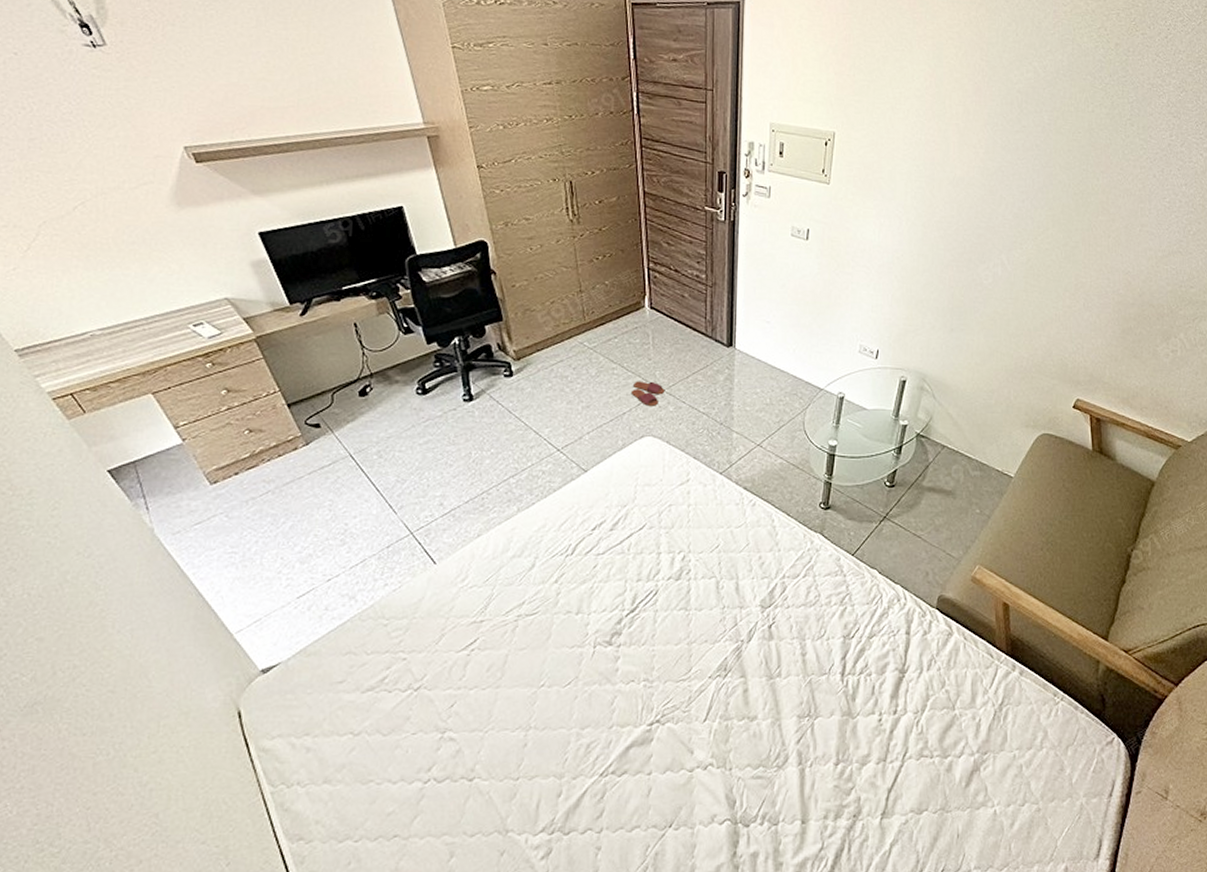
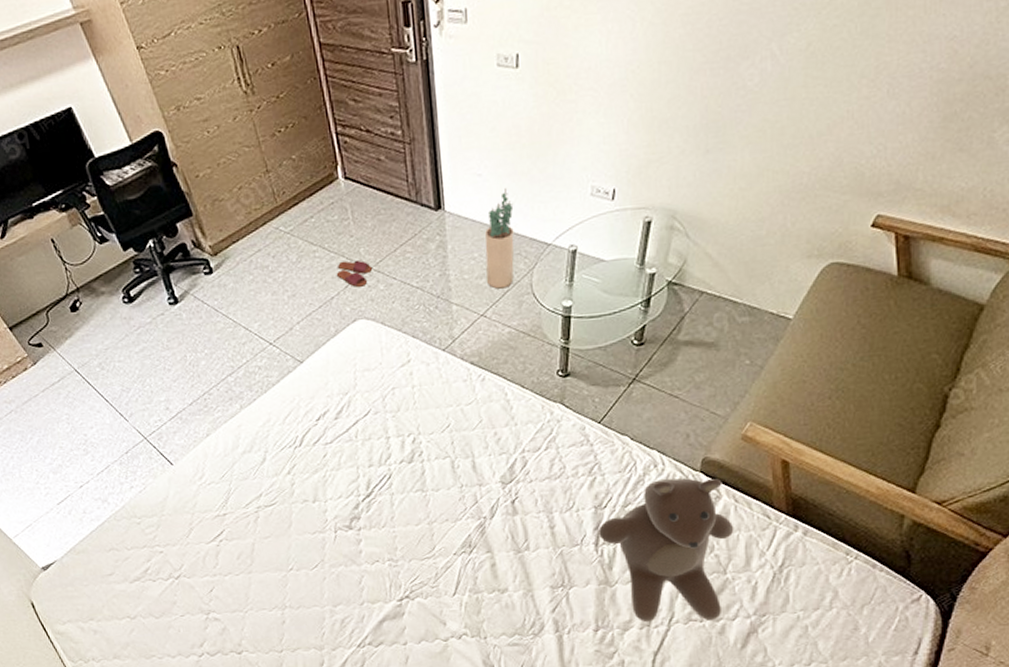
vase: none [766,336,794,423] -> present [485,188,514,289]
teddy bear: none [845,614,963,757] -> present [598,478,734,623]

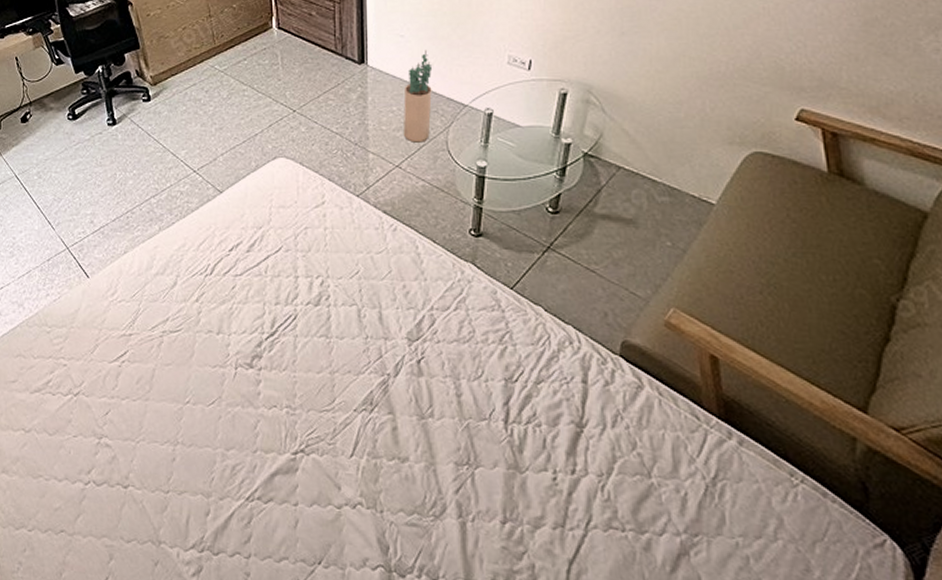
slippers: present [336,259,372,287] -> none [262,102,295,127]
teddy bear: present [598,478,734,623] -> none [508,359,659,532]

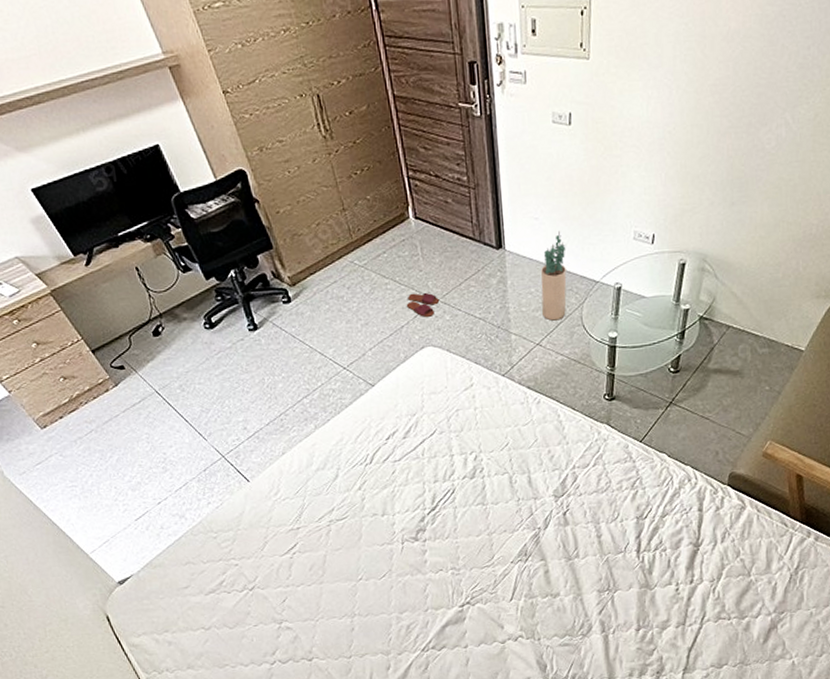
slippers: none [262,102,295,127] -> present [406,292,439,317]

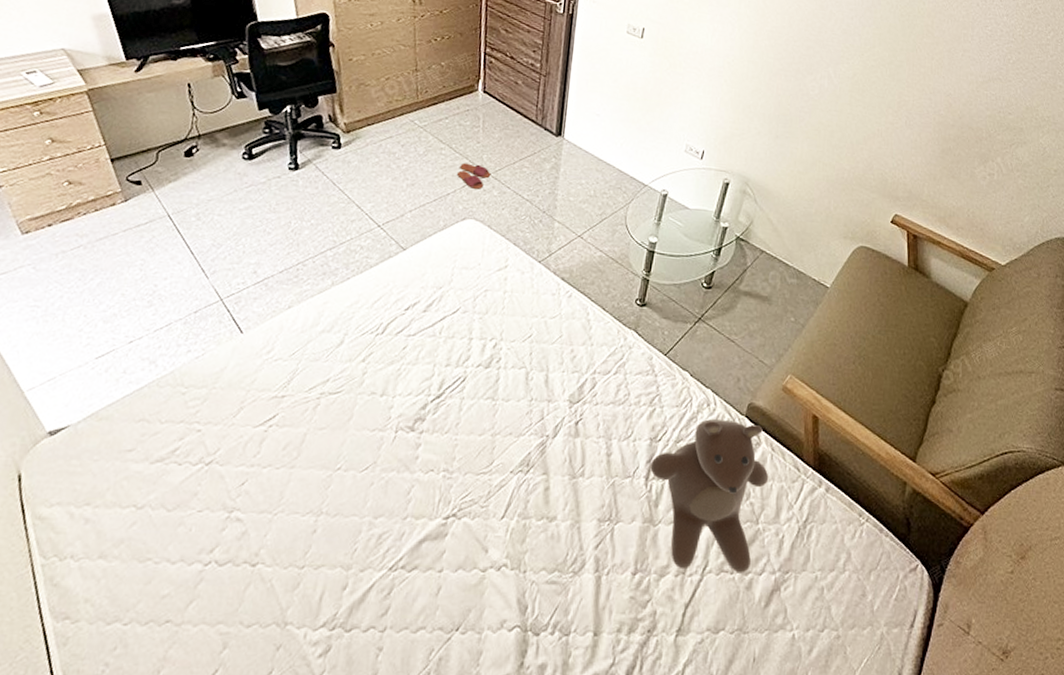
vase: present [541,231,567,321] -> none [589,131,622,216]
teddy bear: none [640,491,757,622] -> present [650,419,769,573]

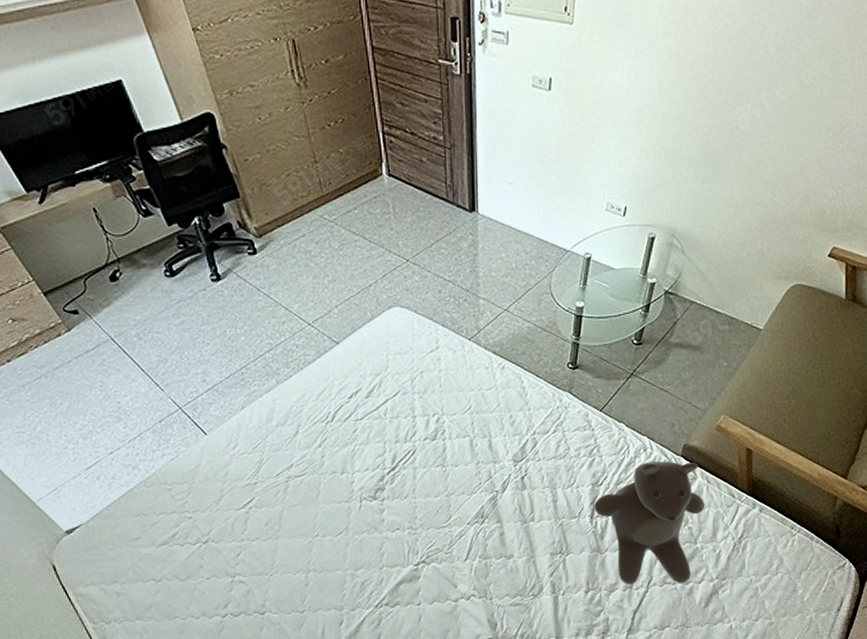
slippers: present [456,162,490,189] -> none [375,251,408,277]

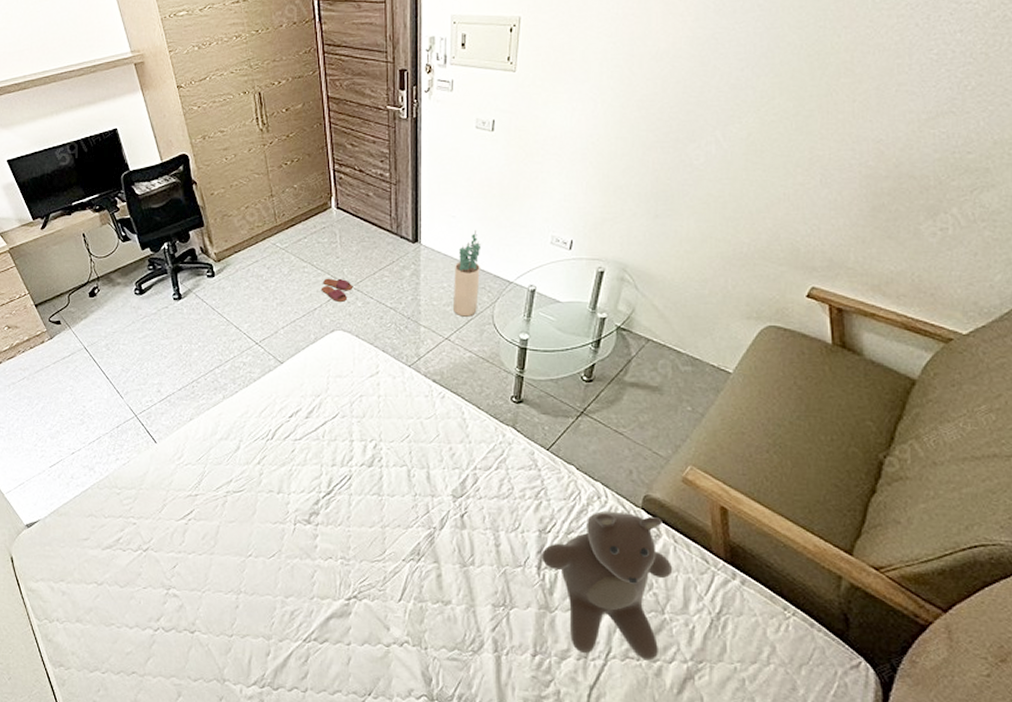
slippers: none [375,251,408,277] -> present [321,278,352,302]
vase: none [512,198,539,287] -> present [454,230,482,317]

